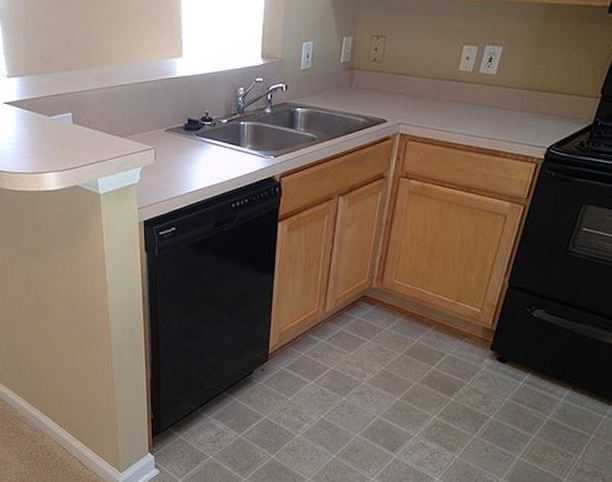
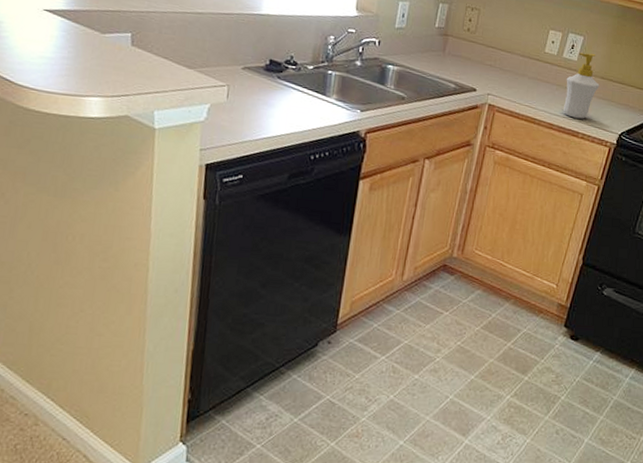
soap bottle: none [482,64,523,137] -> present [563,52,600,119]

